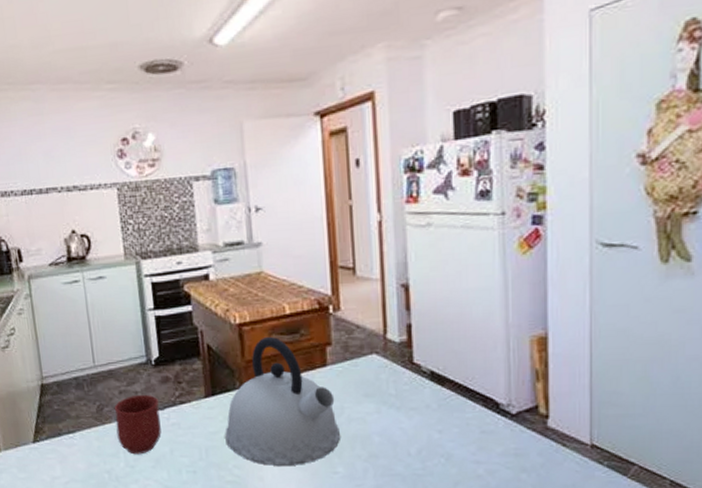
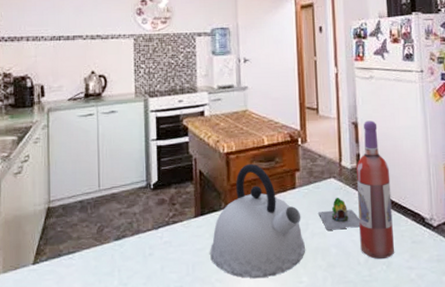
mug: present [114,394,161,455] -> none [113,215,154,273]
decorative egg: none [357,376,412,416] -> present [318,197,361,231]
wine bottle: none [407,281,456,451] -> present [357,120,394,260]

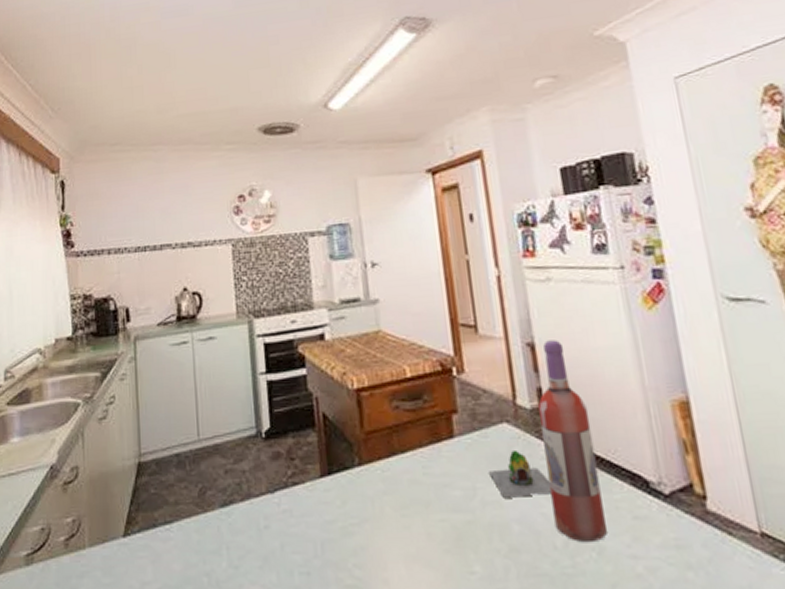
kettle: present [210,163,305,278] -> none [343,403,475,564]

